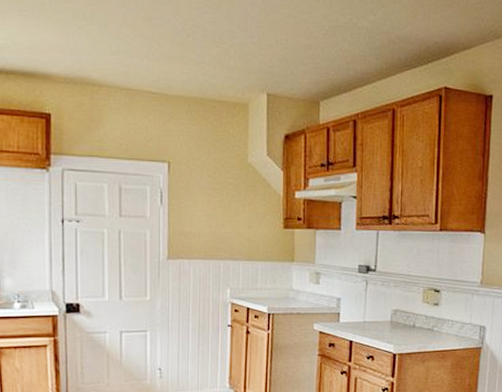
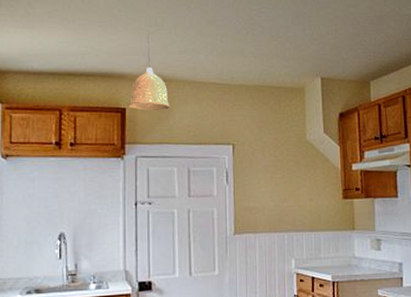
pendant lamp: none [53,28,100,119] -> present [128,33,170,111]

